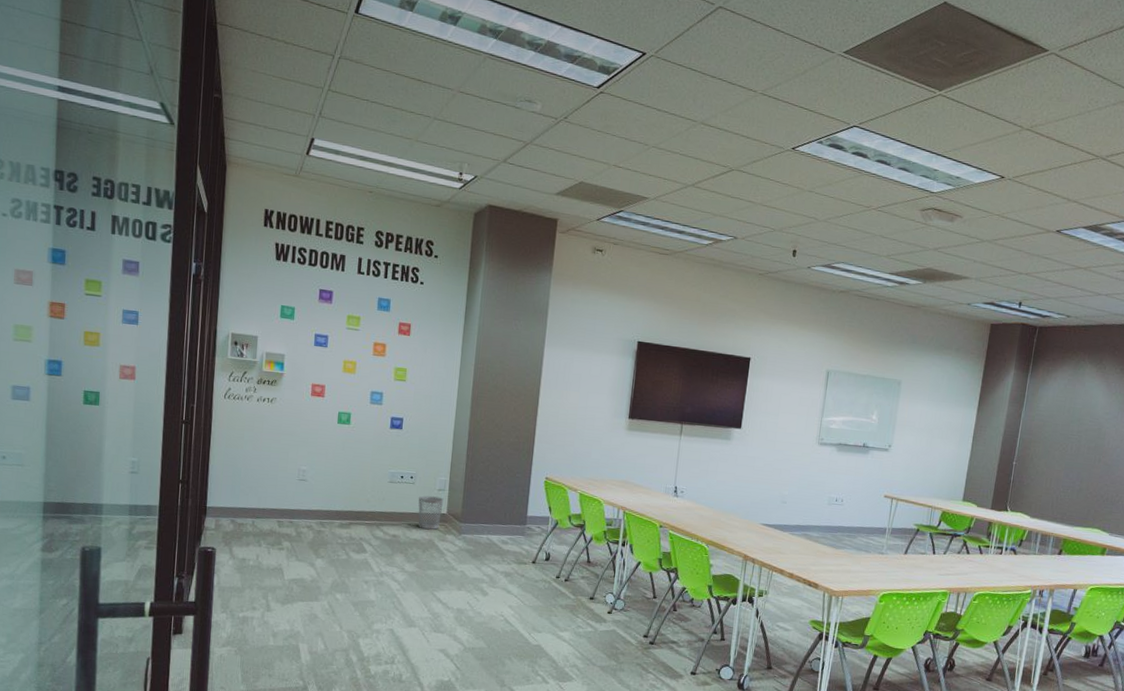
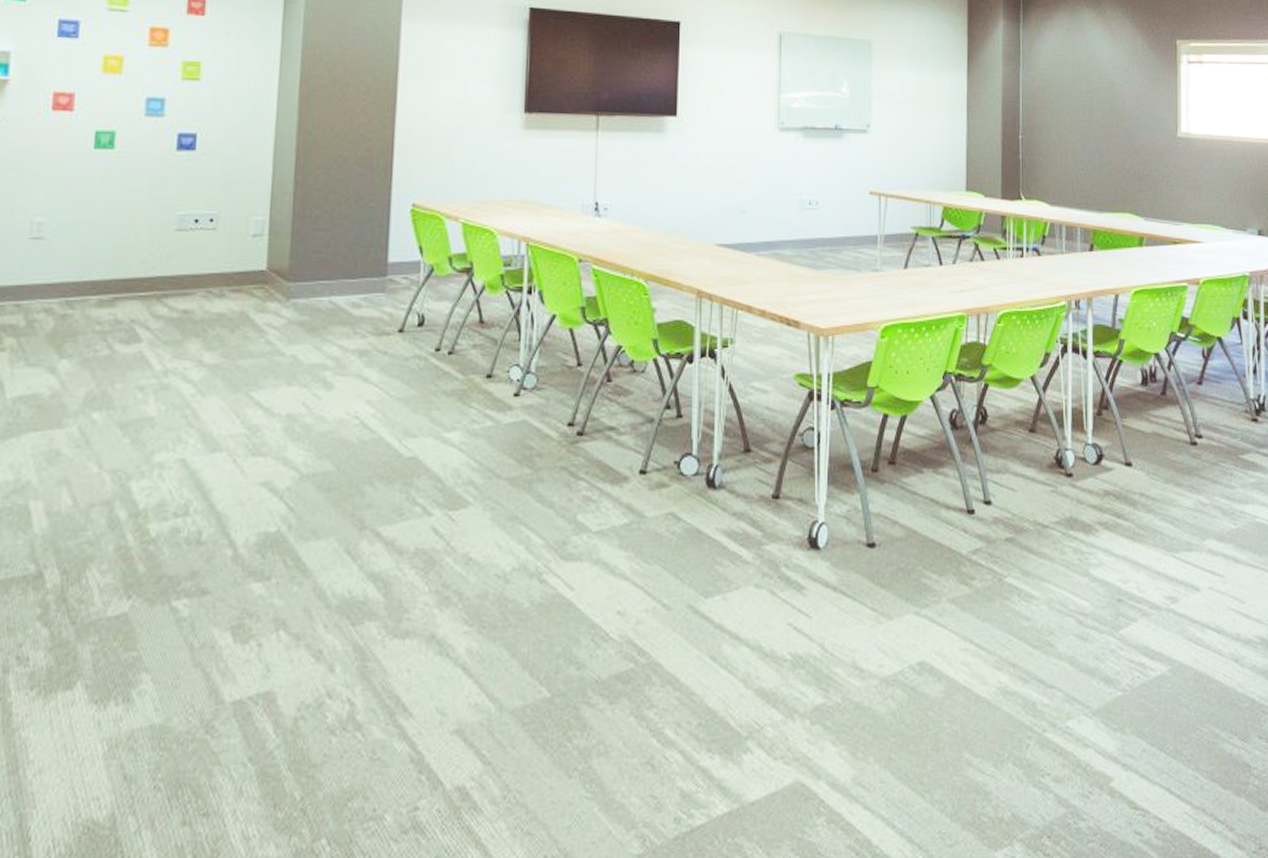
wastebasket: present [418,495,444,530] -> none [222,246,262,296]

